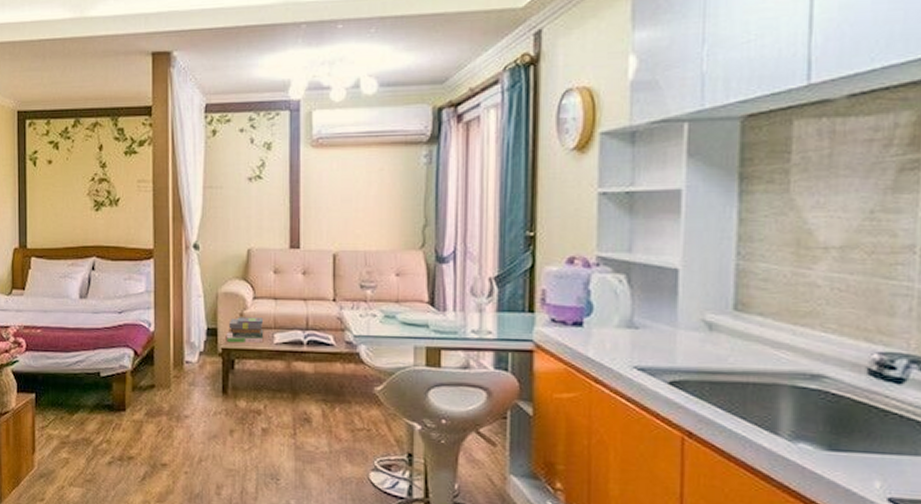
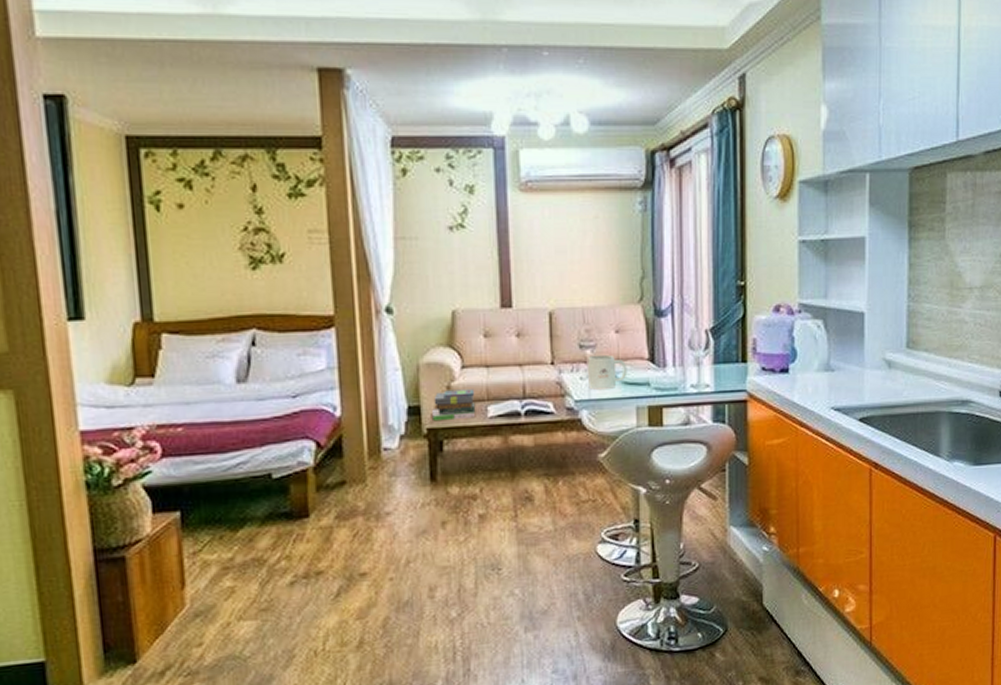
mug: none [366,295,407,329] -> present [586,354,628,391]

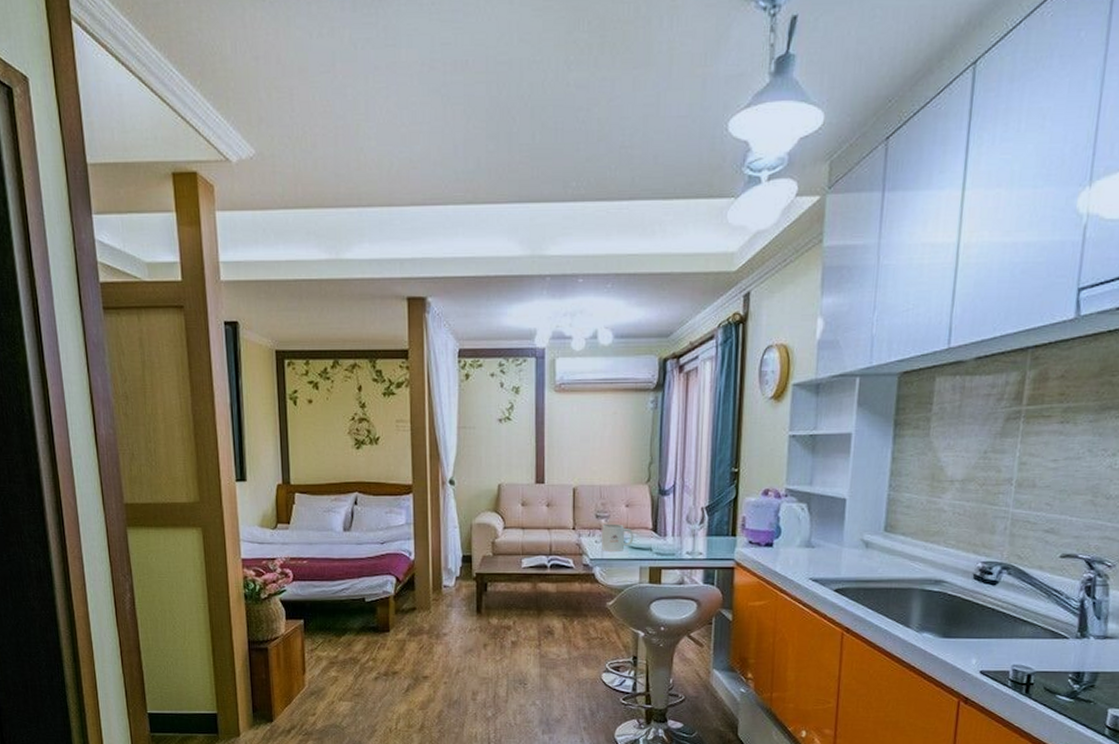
books: present [432,389,476,422] -> none [480,545,513,568]

